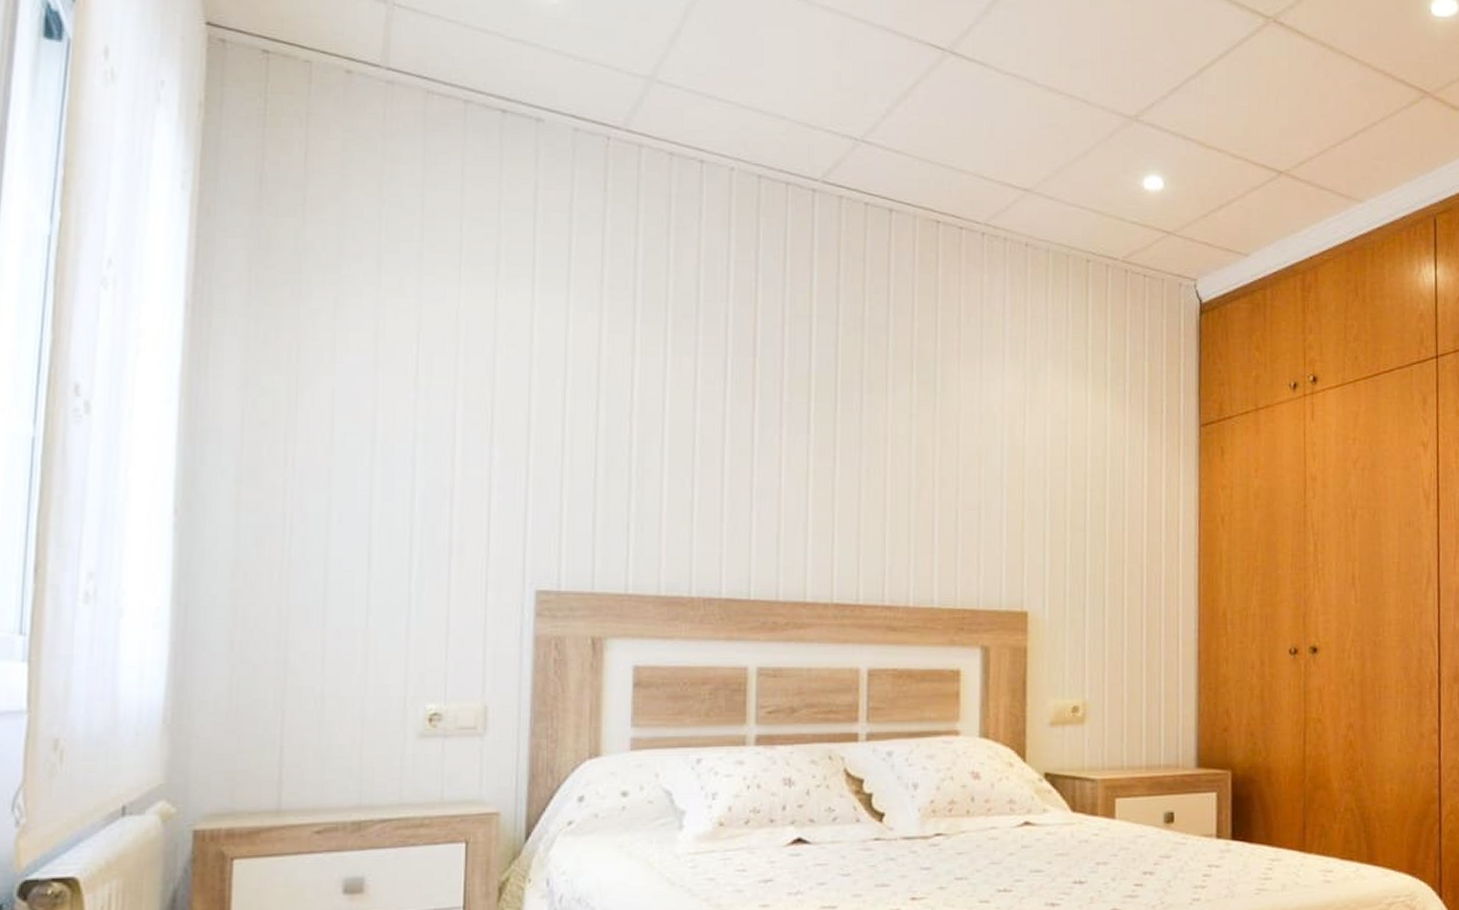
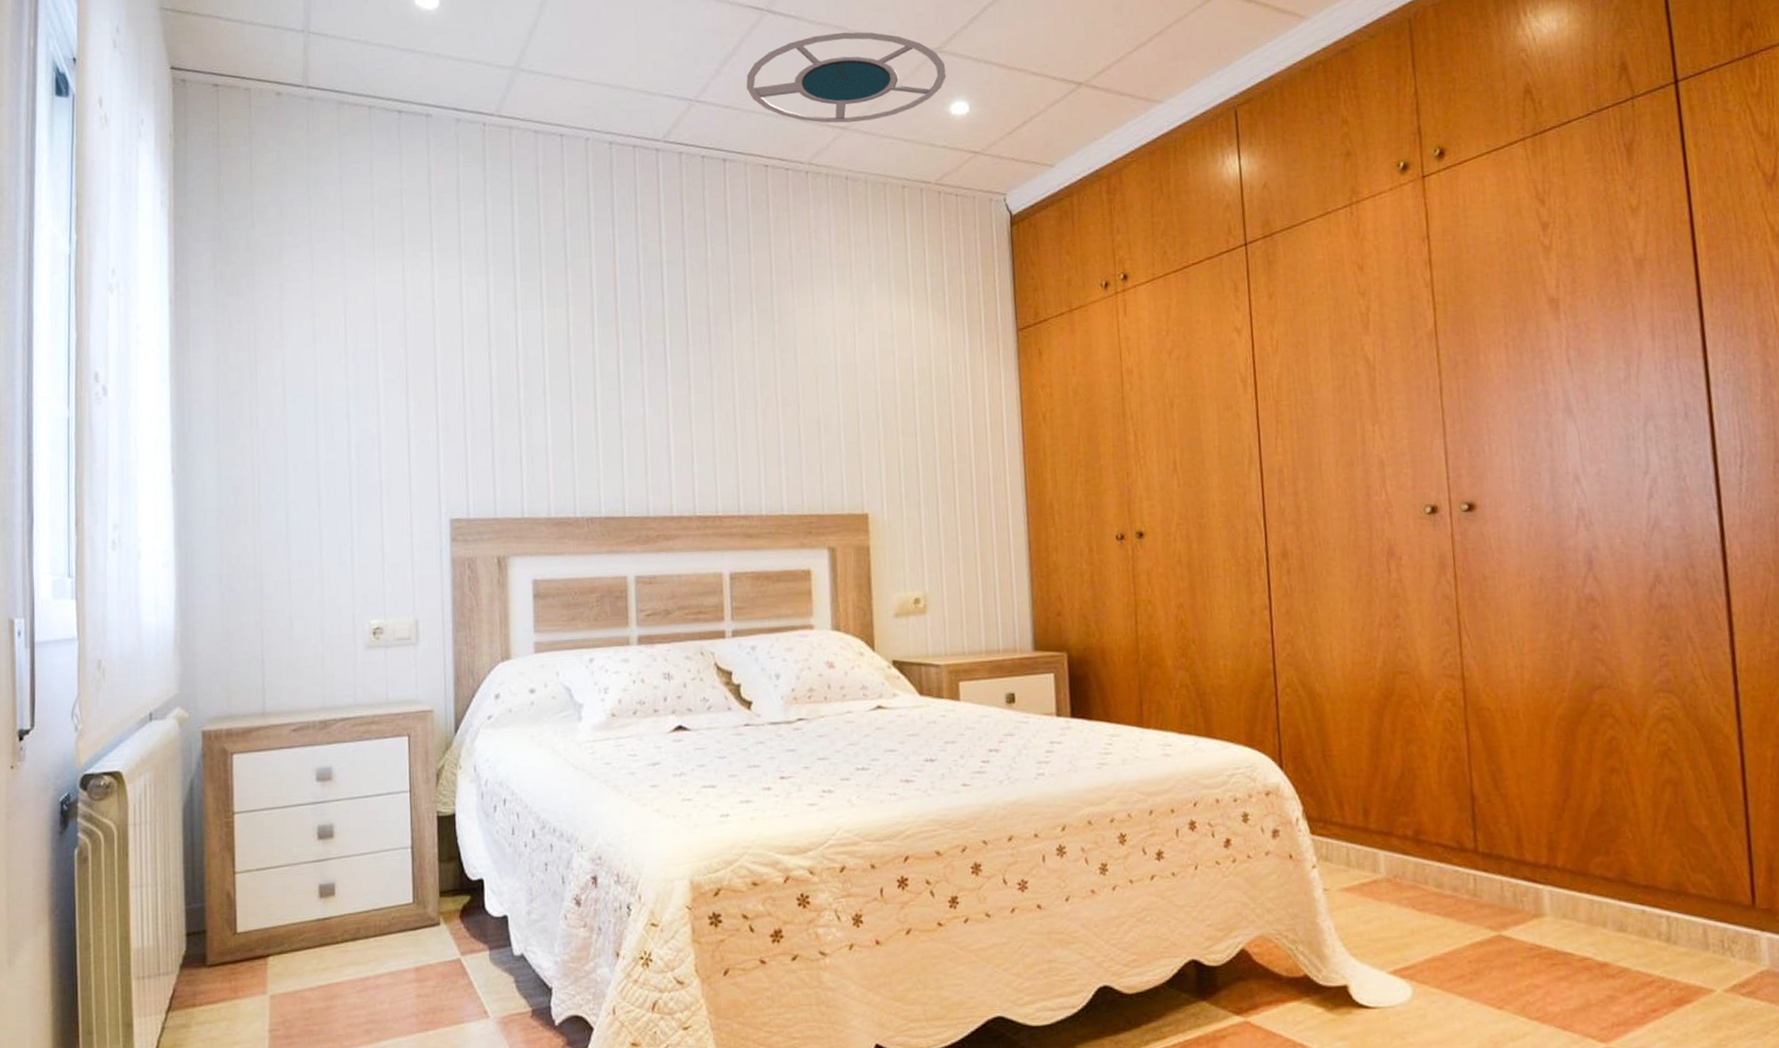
ceiling lamp: none [921,85,1141,186] -> present [746,32,947,123]

